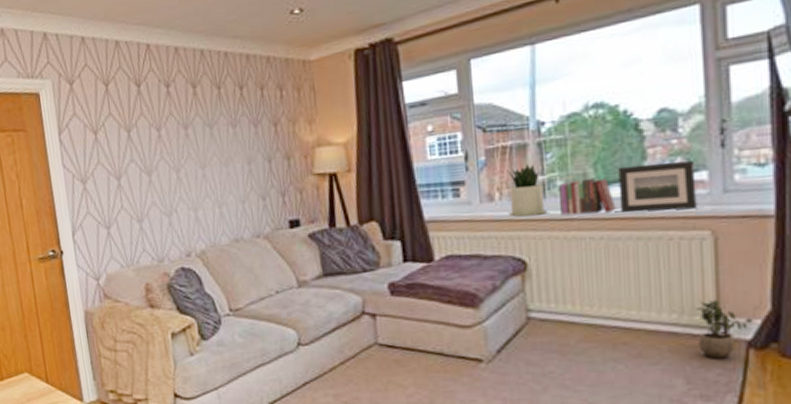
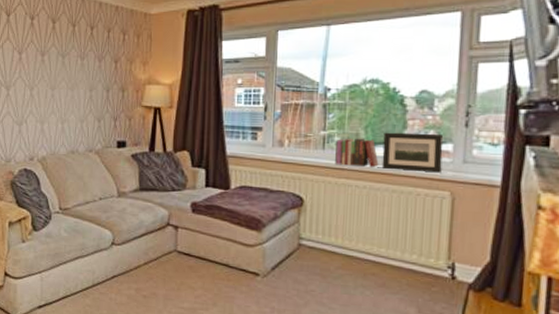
planter: present [508,164,548,218] -> none [294,120,326,163]
potted plant: present [697,300,753,359] -> none [430,247,475,296]

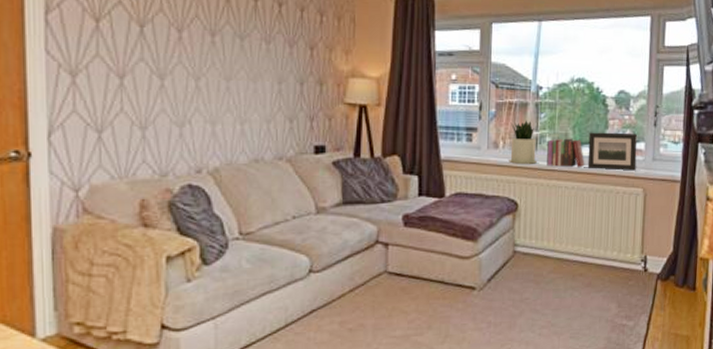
planter: none [294,120,326,163] -> present [509,120,538,165]

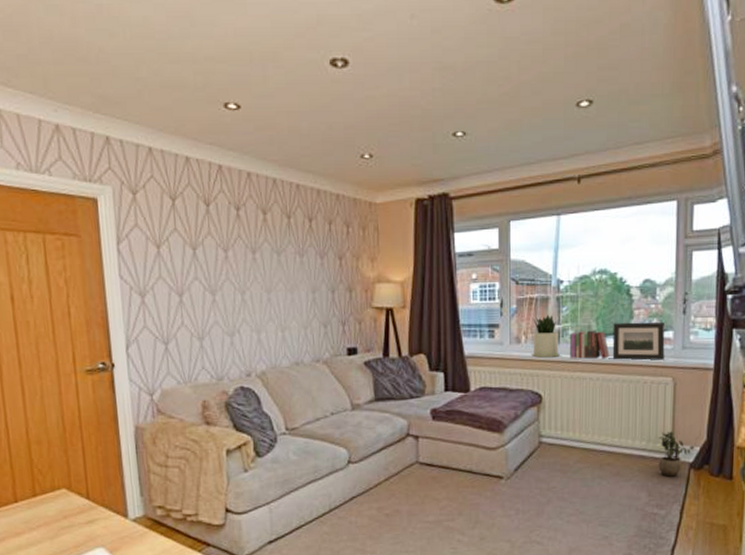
potted plant: none [628,242,662,288] -> present [658,431,695,477]

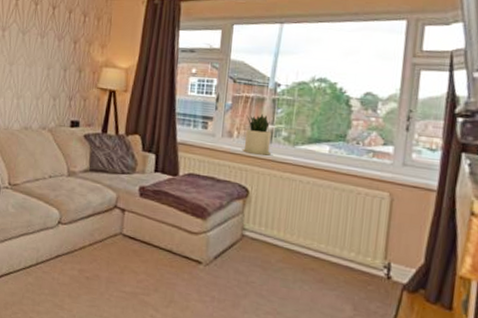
books: present [569,330,610,360] -> none [281,133,323,165]
picture frame: present [612,322,665,361] -> none [325,130,385,174]
potted plant: present [658,431,695,477] -> none [367,246,410,295]

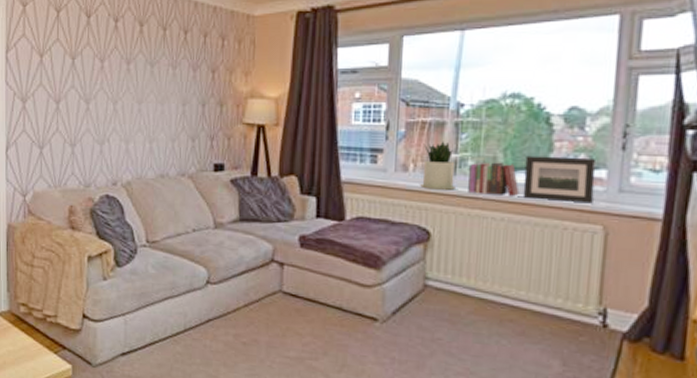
books: none [281,133,323,165] -> present [468,162,520,197]
picture frame: none [325,130,385,174] -> present [522,155,596,204]

